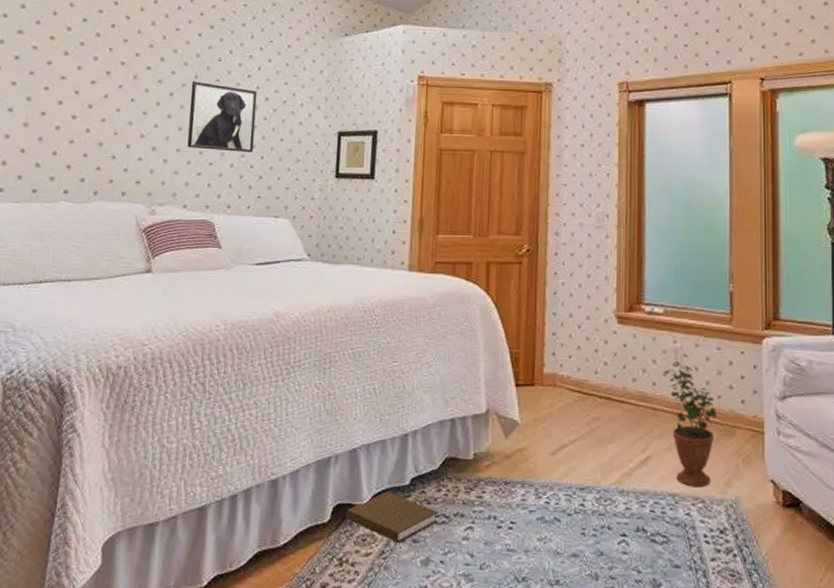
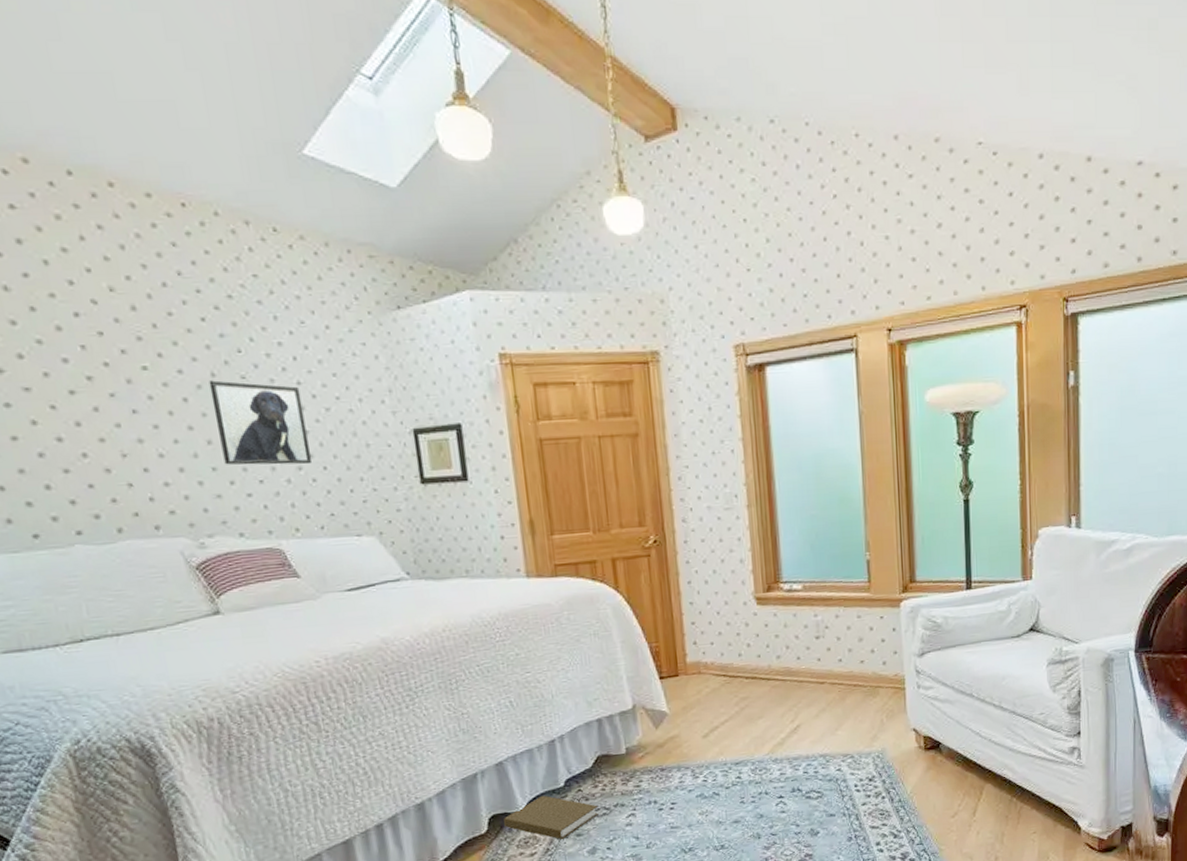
potted plant: present [663,360,718,488] -> none [806,633,861,746]

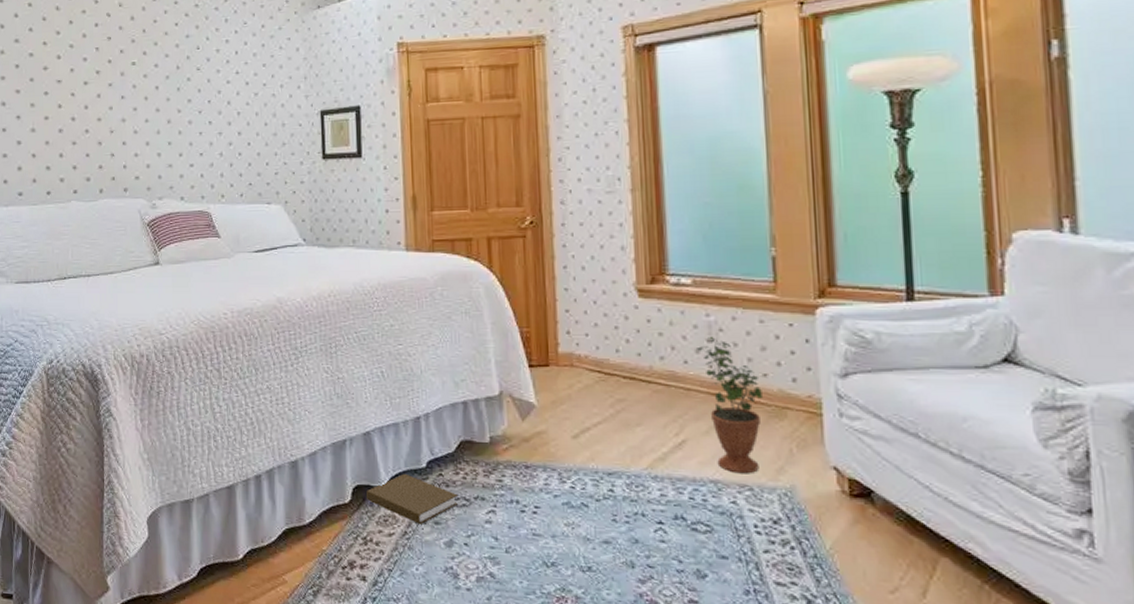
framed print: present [208,380,311,465] -> none [174,71,239,141]
potted plant: none [806,633,861,746] -> present [695,336,764,474]

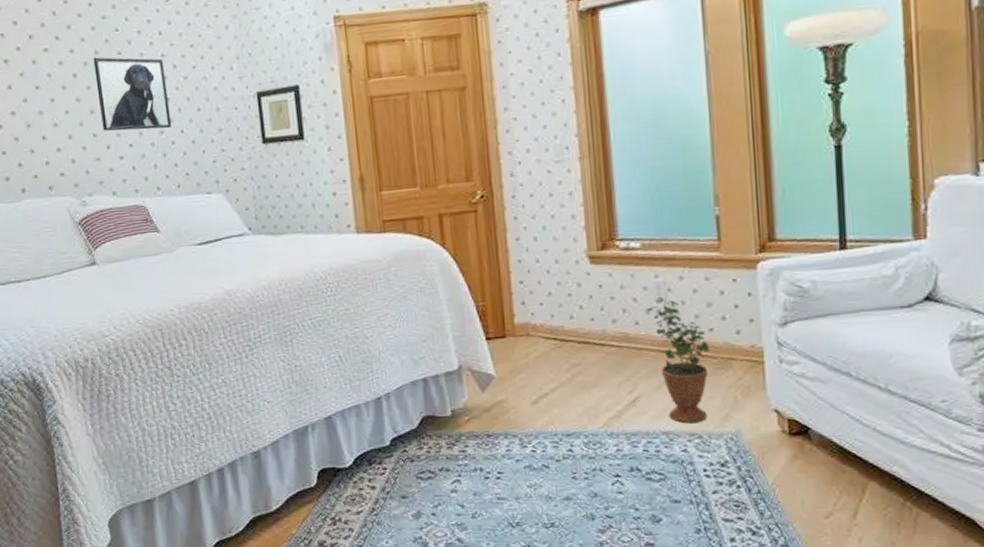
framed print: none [174,71,239,141] -> present [93,56,171,131]
book: present [365,473,459,524] -> none [331,453,424,500]

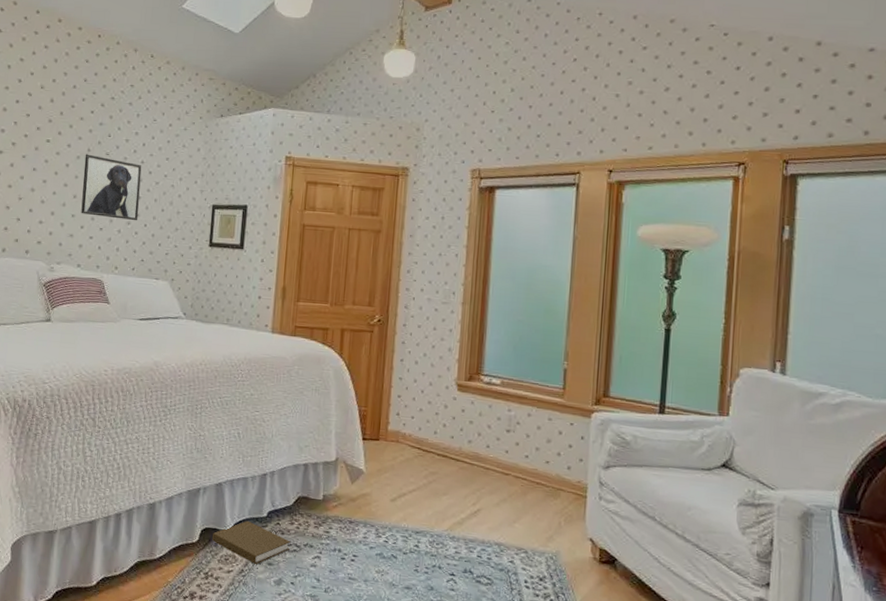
book: none [331,453,424,500] -> present [211,520,291,564]
potted plant: present [645,296,711,424] -> none [496,427,545,540]

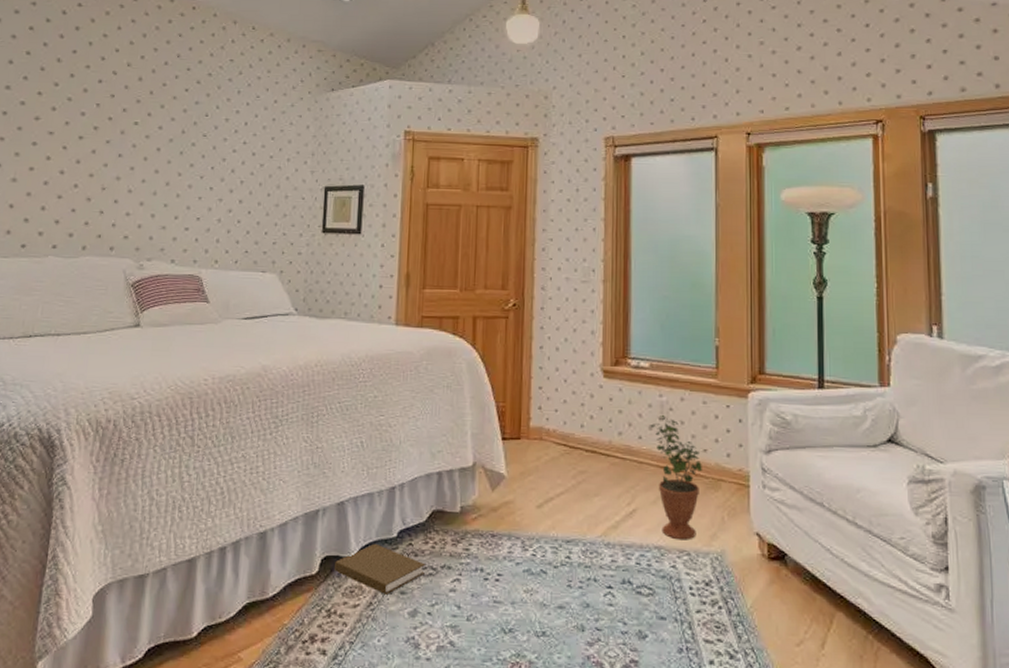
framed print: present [81,154,142,221] -> none [174,136,244,208]
potted plant: none [496,427,545,540] -> present [649,414,703,540]

